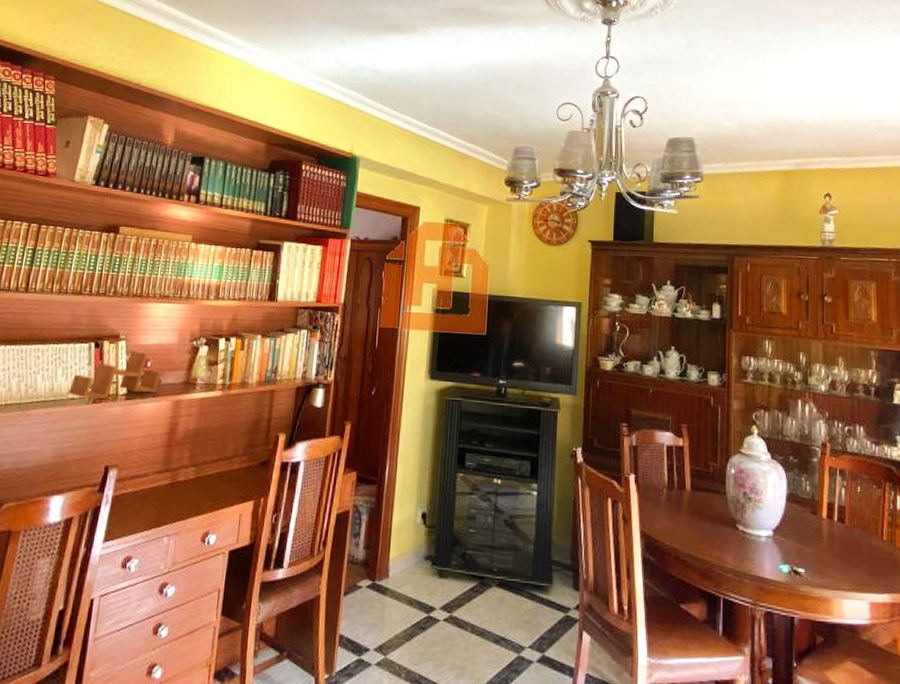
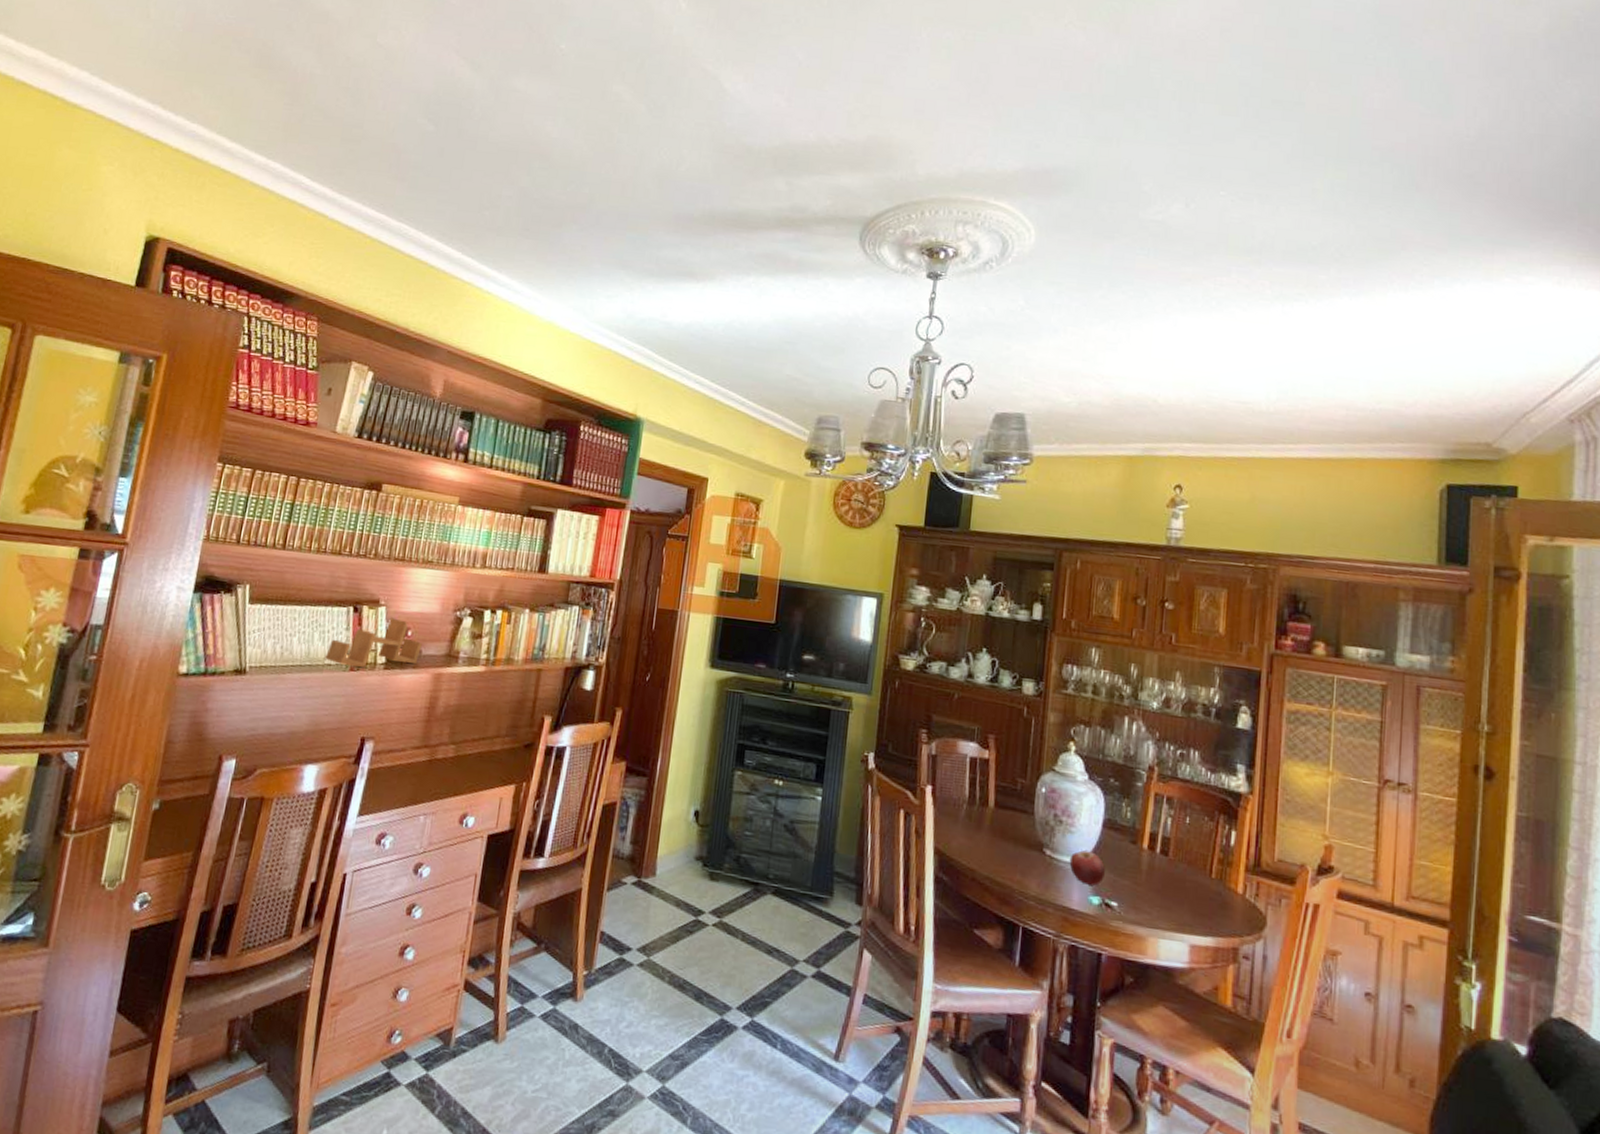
fruit: none [760,523,792,555] -> present [1069,850,1106,886]

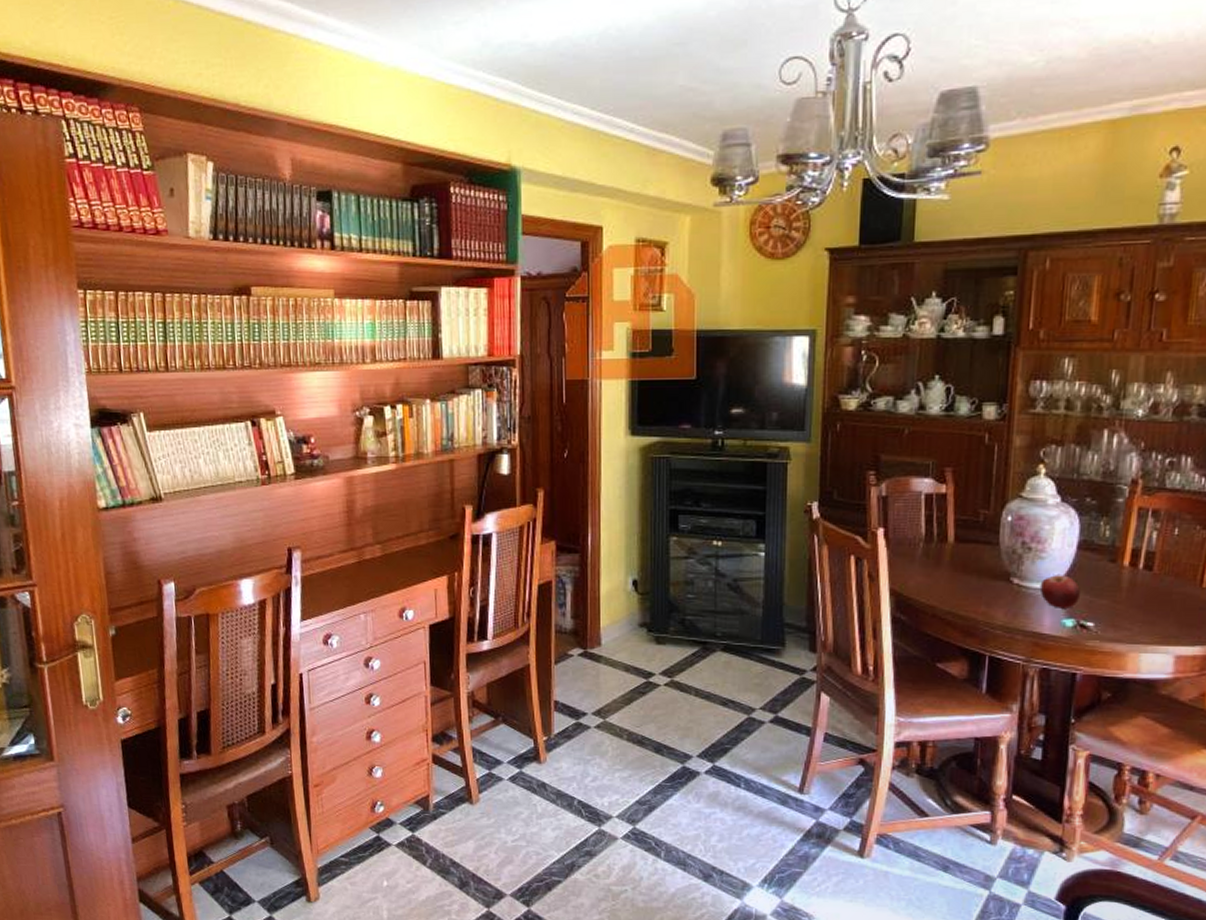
bookend: present [325,617,422,667] -> none [234,426,328,480]

